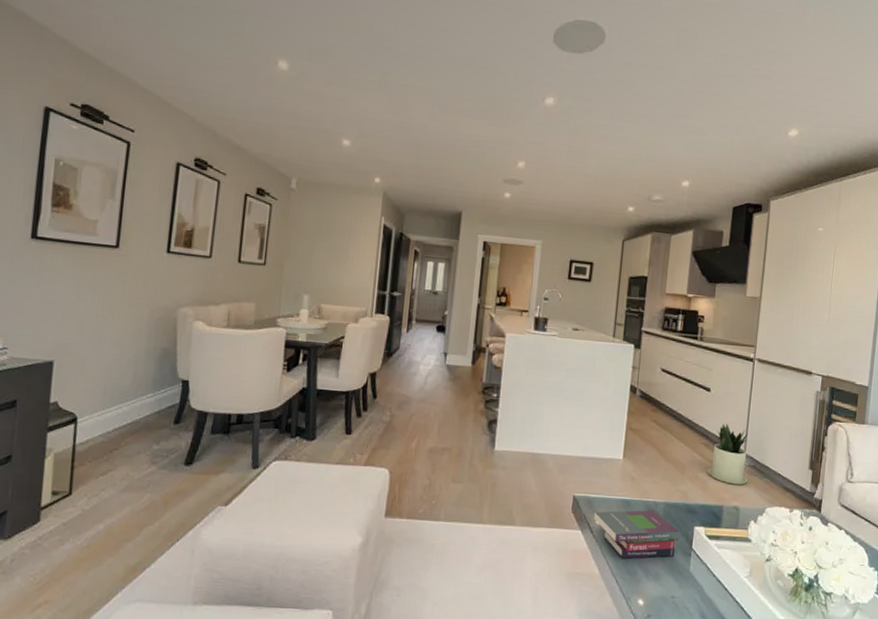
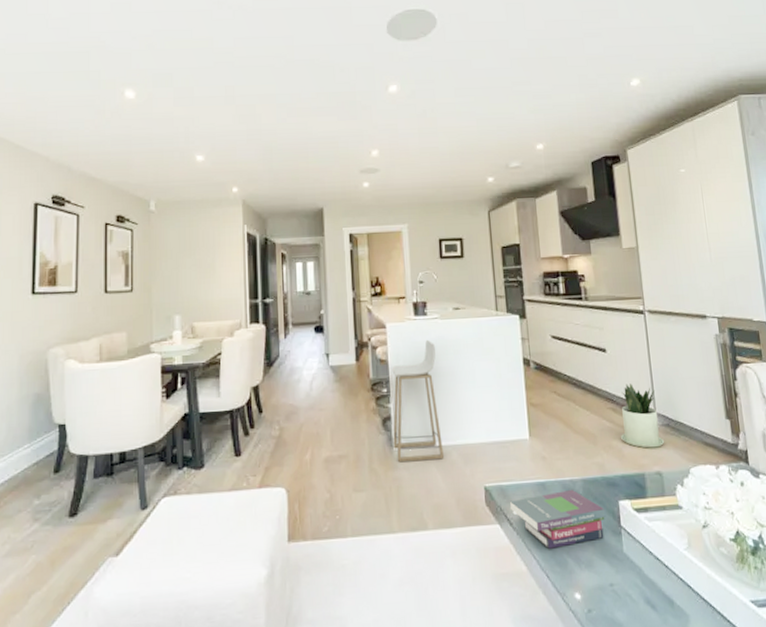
bar stool: none [495,354,549,466] -> present [392,339,445,463]

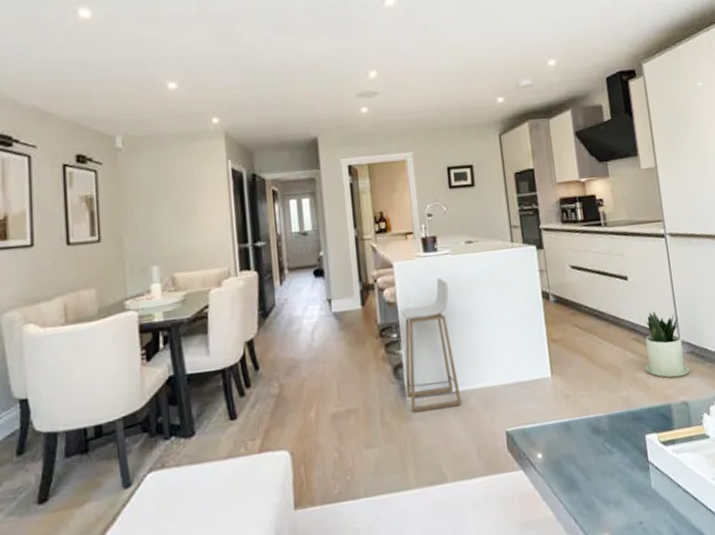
books: present [510,489,606,549] -> none [534,426,633,492]

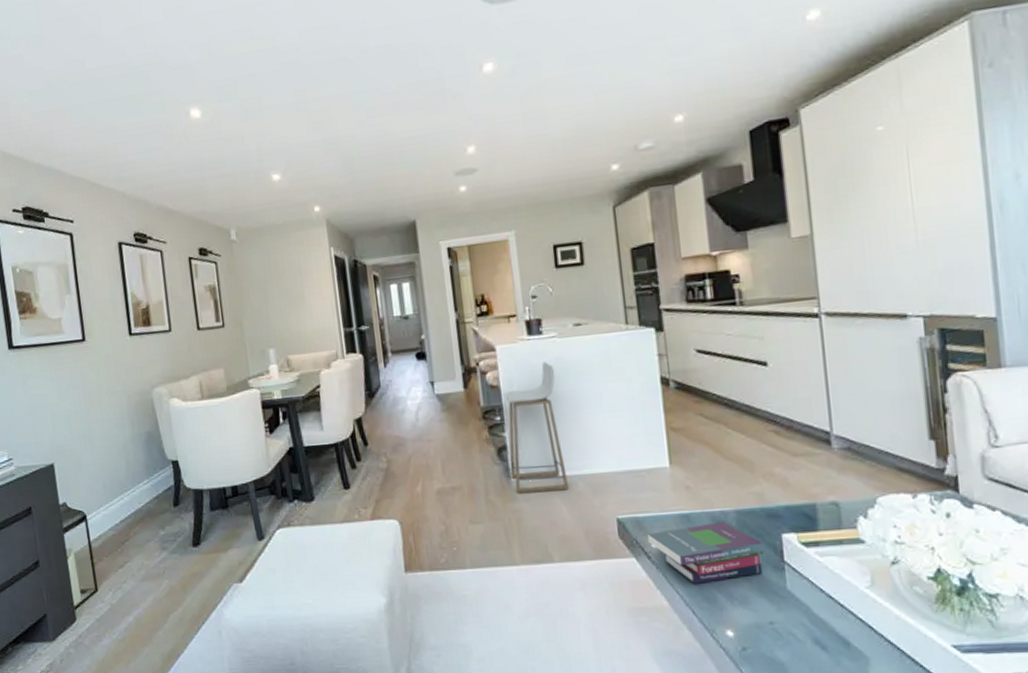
books: none [534,426,633,492] -> present [648,521,765,584]
planter: present [644,311,690,378] -> none [784,401,844,476]

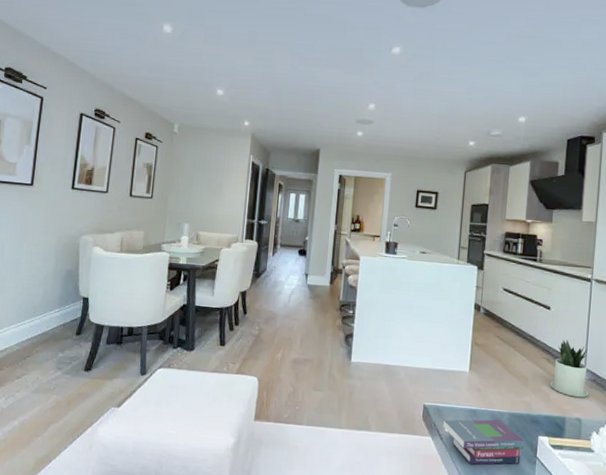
bar stool: present [505,361,570,494] -> none [352,275,399,377]
planter: none [784,401,844,476] -> present [549,340,589,398]

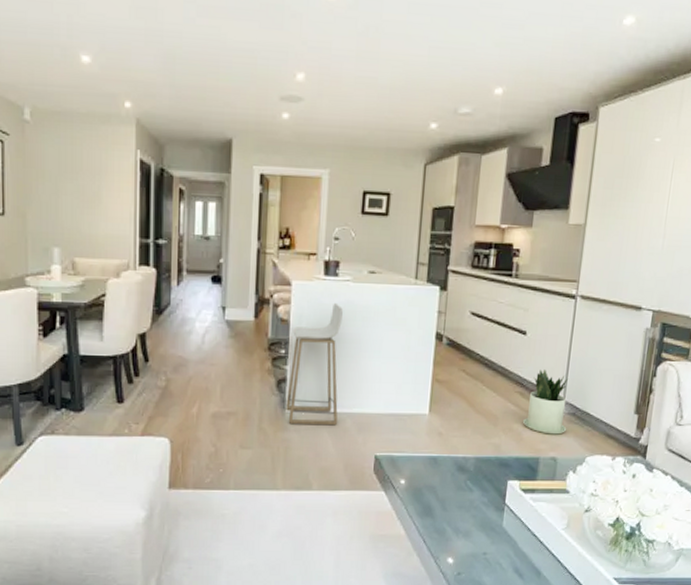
bar stool: none [352,275,399,377] -> present [286,302,343,426]
books: present [443,419,525,465] -> none [398,465,493,517]

